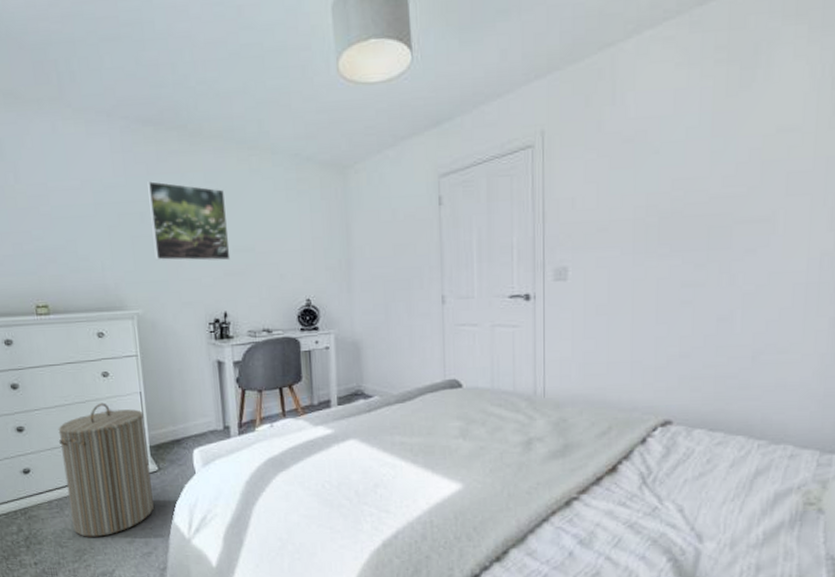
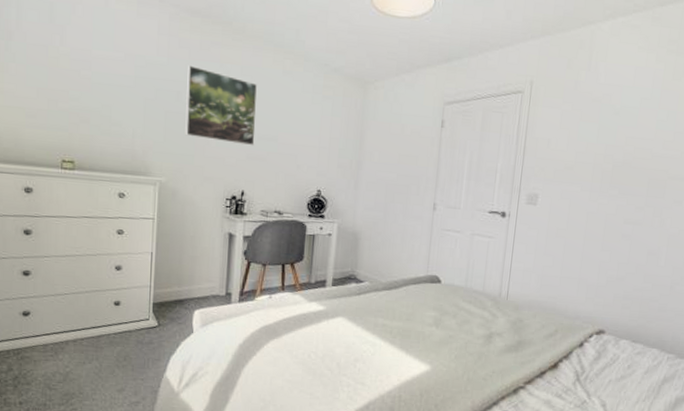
laundry hamper: present [58,403,154,537] -> none [63,257,152,383]

